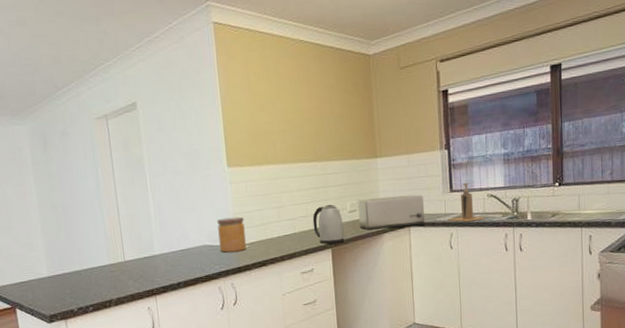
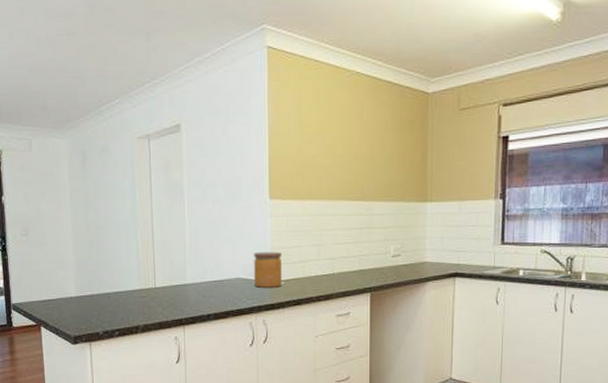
kettle: present [312,205,344,245] -> none [353,247,385,289]
toaster: present [357,194,425,231] -> none [401,243,473,277]
soap dispenser: present [448,183,484,222] -> none [496,236,535,277]

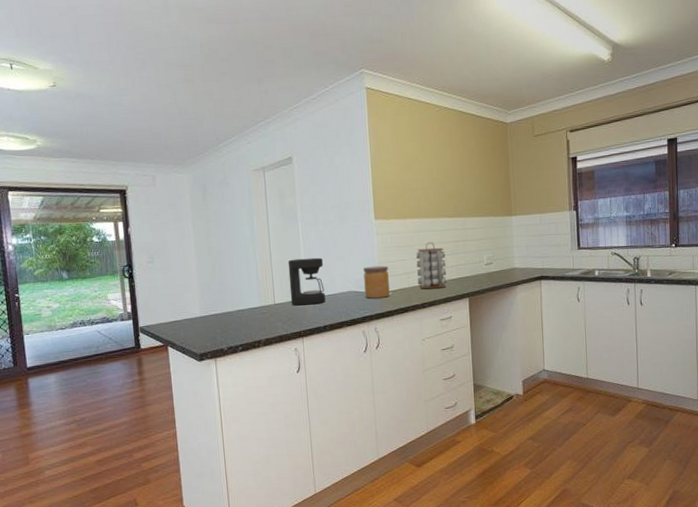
coffee maker: none [171,239,210,291] -> present [288,257,325,306]
spice rack: none [314,226,347,282] -> present [416,241,447,290]

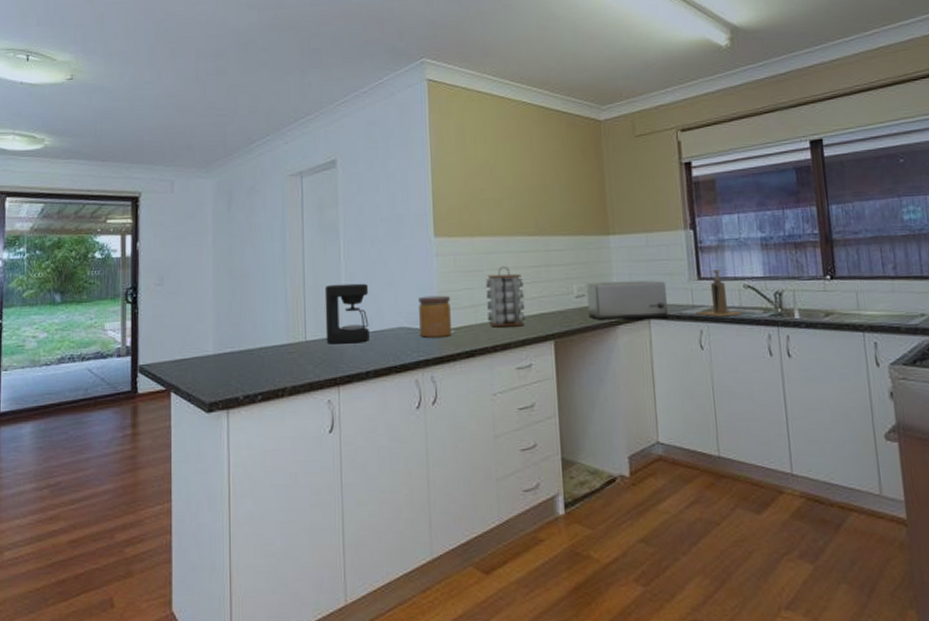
toaster: none [493,250,555,282] -> present [586,280,668,320]
soap dispenser: none [575,241,609,277] -> present [696,270,741,317]

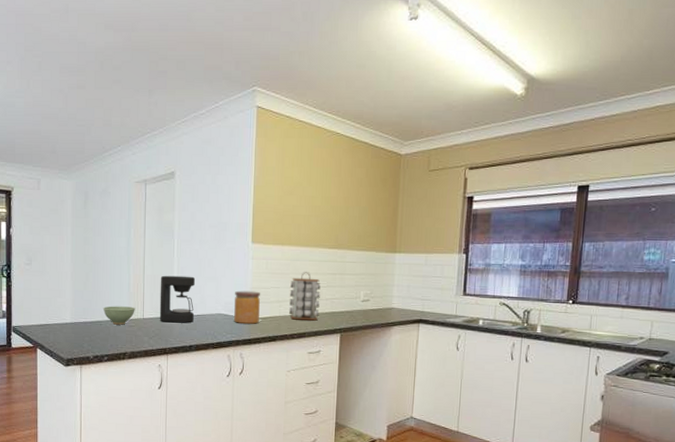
bowl: none [254,327,296,353] -> present [102,306,136,325]
toaster: present [586,280,668,320] -> none [370,291,437,323]
soap dispenser: present [696,270,741,317] -> none [457,288,494,327]

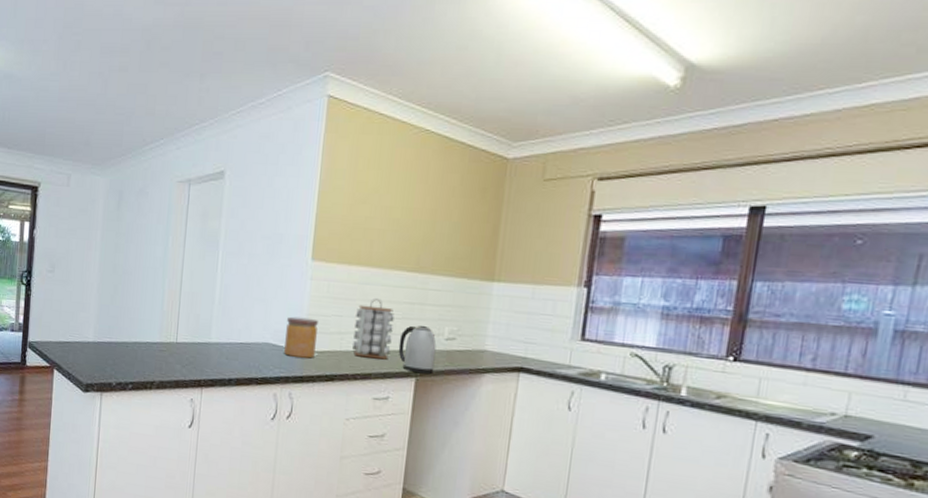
bowl: present [102,306,136,325] -> none [130,325,169,349]
coffee maker: present [159,275,196,323] -> none [195,293,241,352]
kettle: none [325,291,355,330] -> present [398,325,437,374]

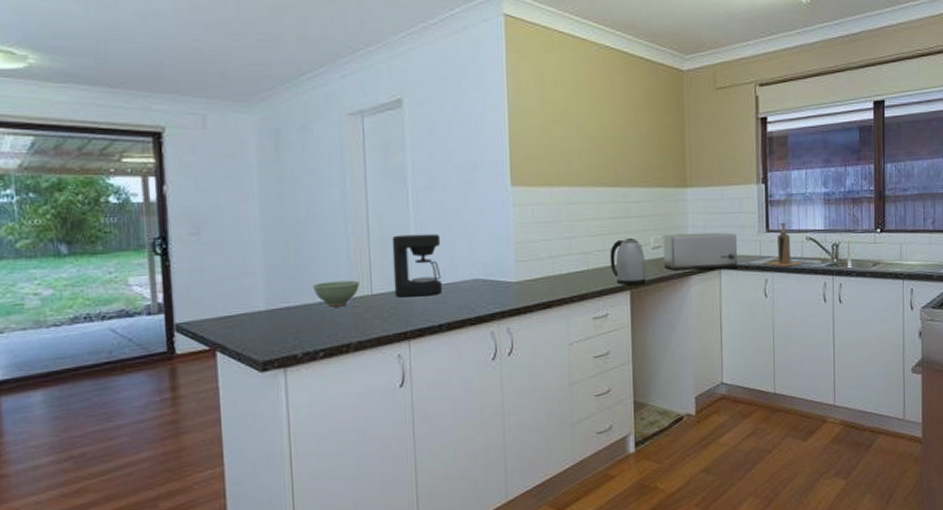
bowl: none [130,325,169,349] -> present [312,280,361,307]
coffee maker: none [195,293,241,352] -> present [392,233,442,298]
jar: present [284,316,318,359] -> none [494,246,528,290]
spice rack: present [352,297,395,360] -> none [564,216,603,279]
toaster: none [455,327,545,374] -> present [662,232,738,271]
soap dispenser: none [571,333,621,383] -> present [763,223,802,267]

